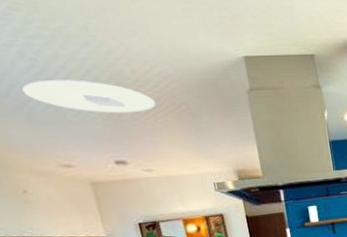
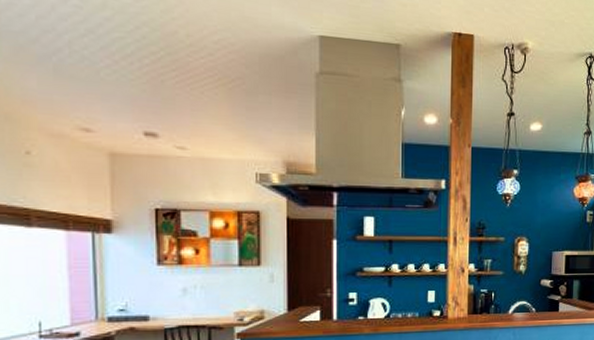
ceiling light: present [22,80,156,114] -> none [56,30,207,81]

